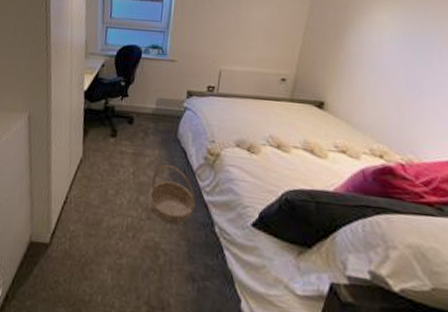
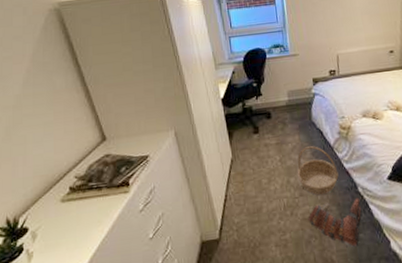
boots: none [150,235,215,295] -> present [308,197,362,247]

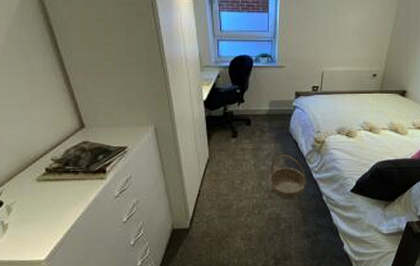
boots: present [308,197,362,247] -> none [273,204,323,245]

